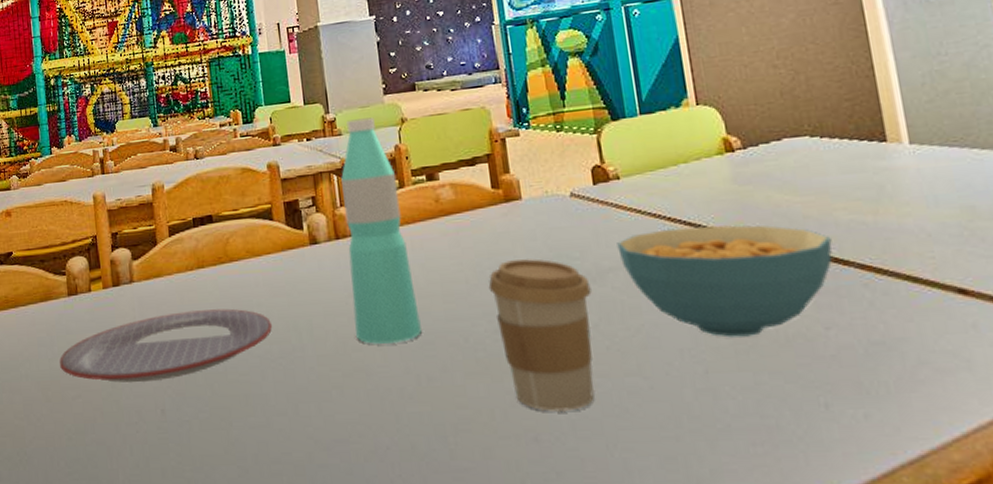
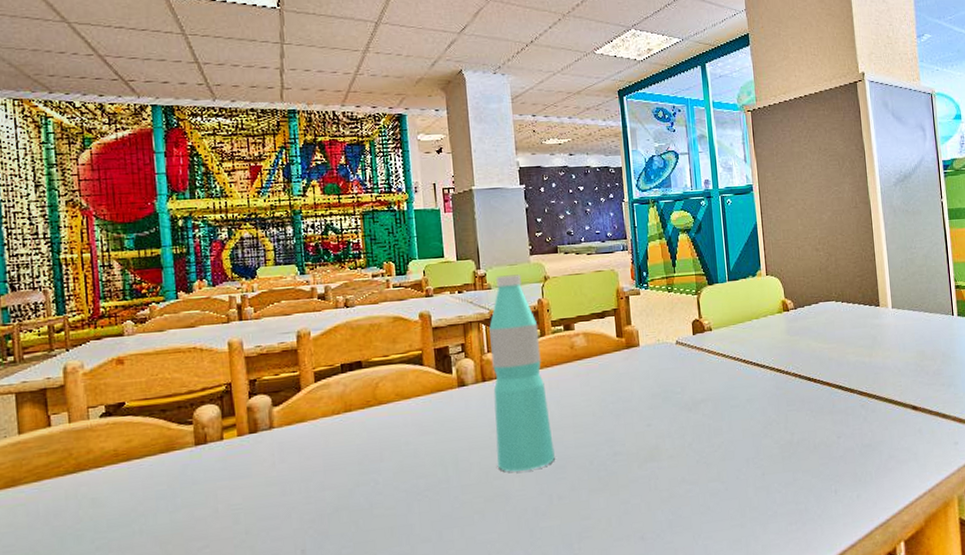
plate: present [60,308,273,383] -> none [183,448,420,529]
coffee cup: present [488,259,594,413] -> none [611,394,688,515]
cereal bowl: present [617,225,832,338] -> none [708,365,845,448]

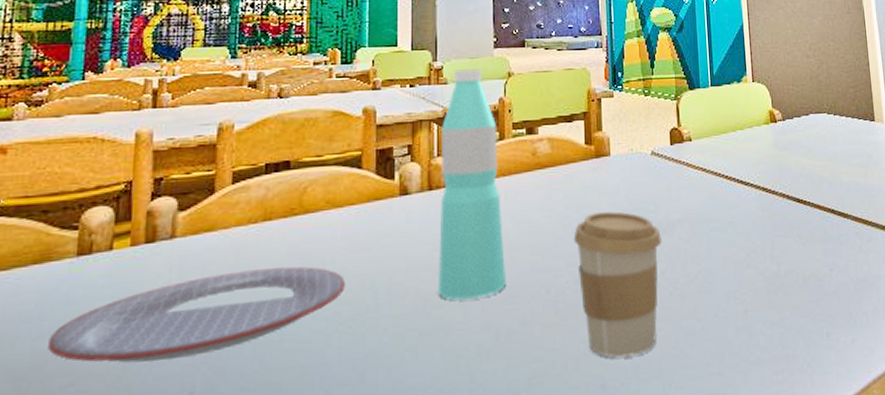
plate: none [183,448,420,529] -> present [48,266,346,364]
coffee cup: none [611,394,688,515] -> present [573,211,662,358]

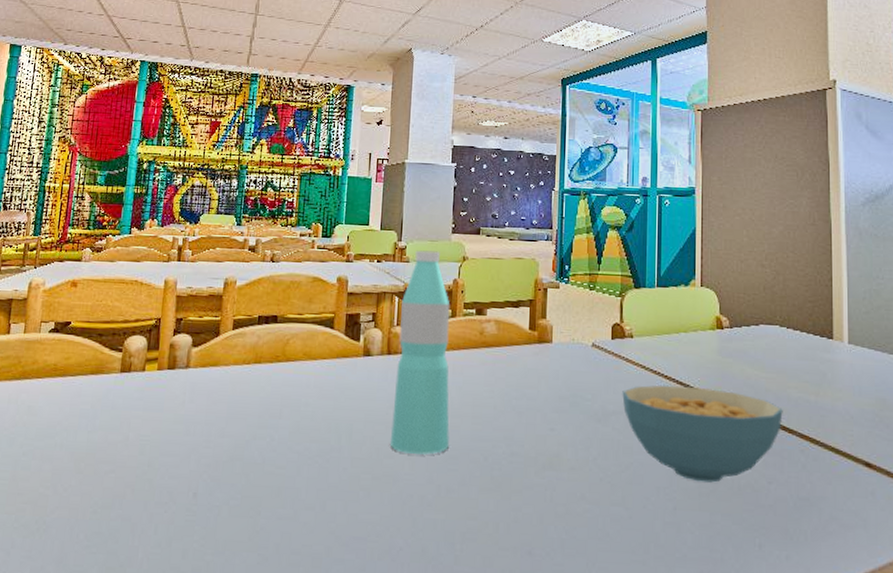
plate: present [48,266,346,364] -> none [98,402,316,465]
coffee cup: present [573,211,662,358] -> none [512,394,596,532]
cereal bowl: none [685,183,838,280] -> present [622,385,783,483]

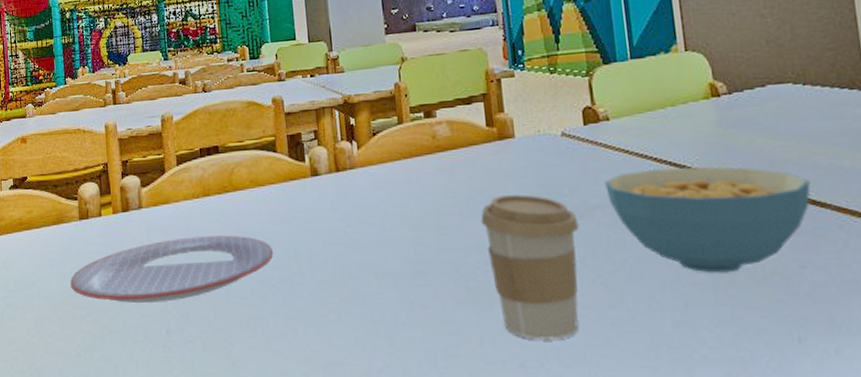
plate: none [98,402,316,465] -> present [70,235,274,304]
water bottle: present [390,250,450,455] -> none [342,56,416,272]
coffee cup: none [512,394,596,532] -> present [480,194,579,341]

